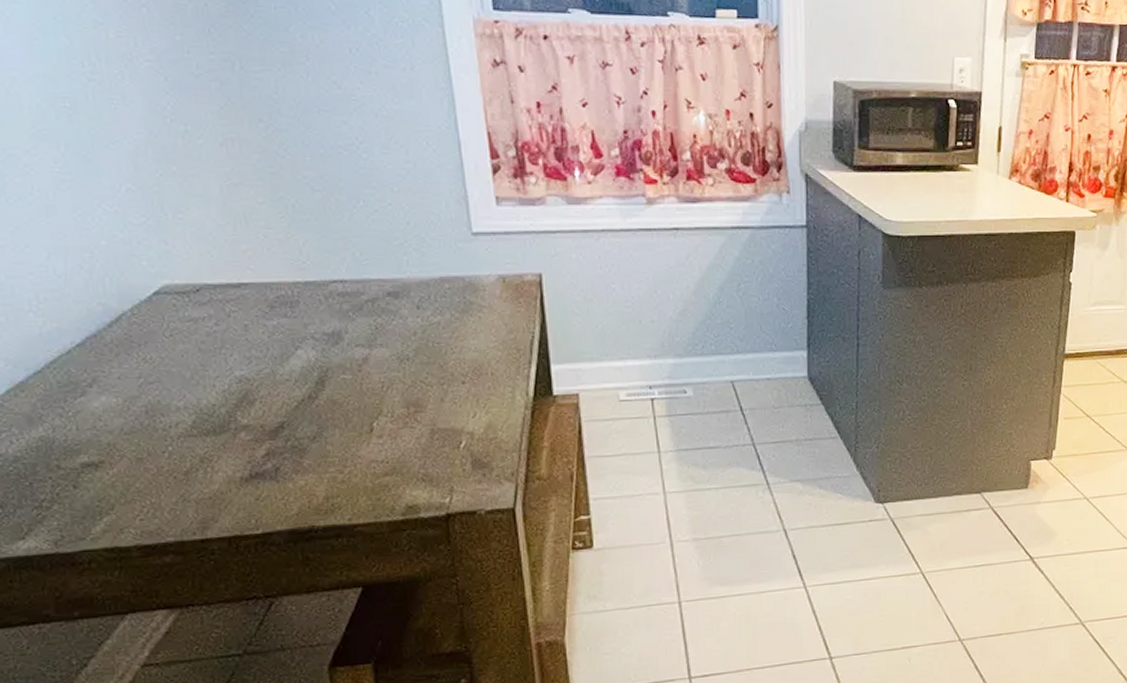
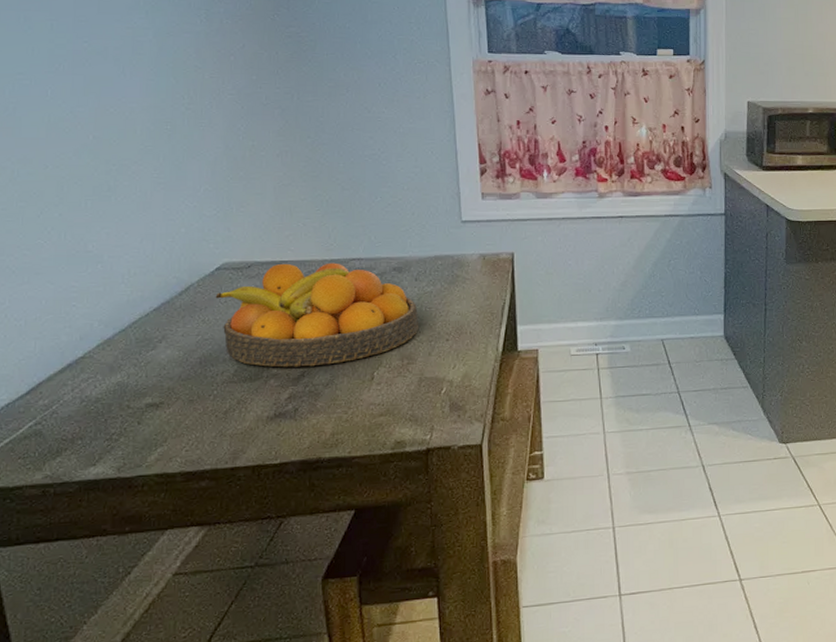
fruit bowl: none [156,285,427,417] -> present [215,262,419,367]

